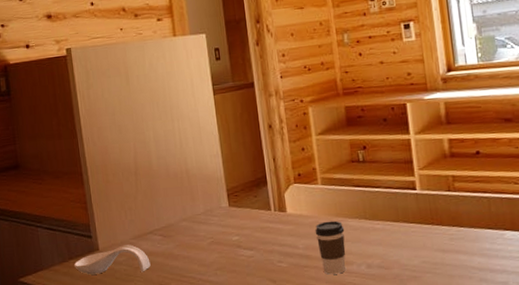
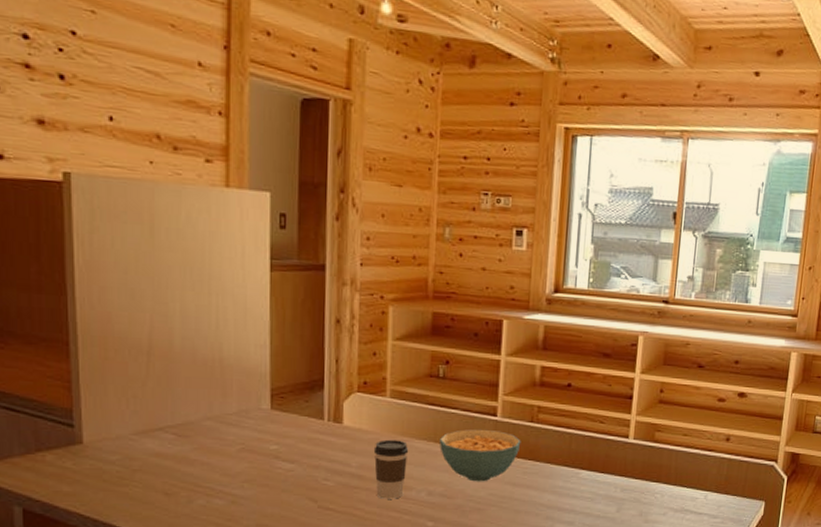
spoon rest: present [73,244,151,275] -> none [42,441,155,477]
cereal bowl: none [369,203,443,252] -> present [440,429,521,482]

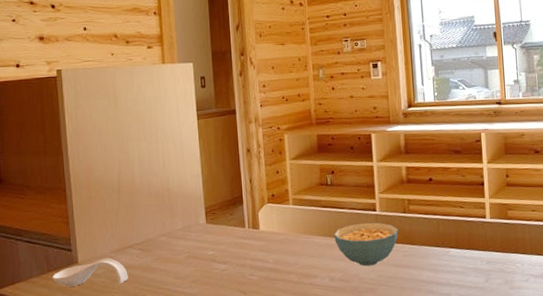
spoon rest: none [42,441,155,477] -> present [52,258,128,287]
coffee cup: present [373,439,409,499] -> none [284,238,312,287]

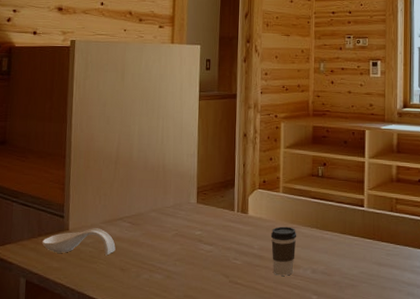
coffee cup: none [284,238,312,287] -> present [270,226,297,276]
cereal bowl: present [334,222,398,267] -> none [320,217,384,262]

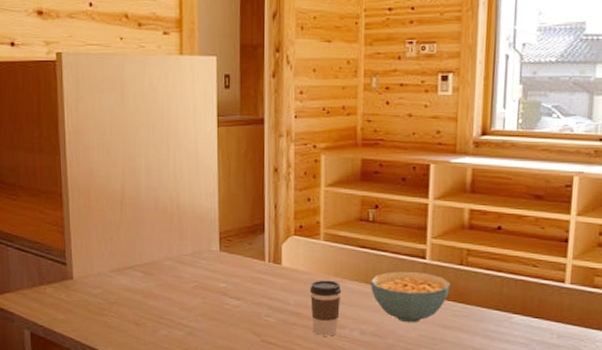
spoon rest: present [41,228,116,256] -> none [44,277,128,308]
cereal bowl: none [320,217,384,262] -> present [371,271,451,323]

